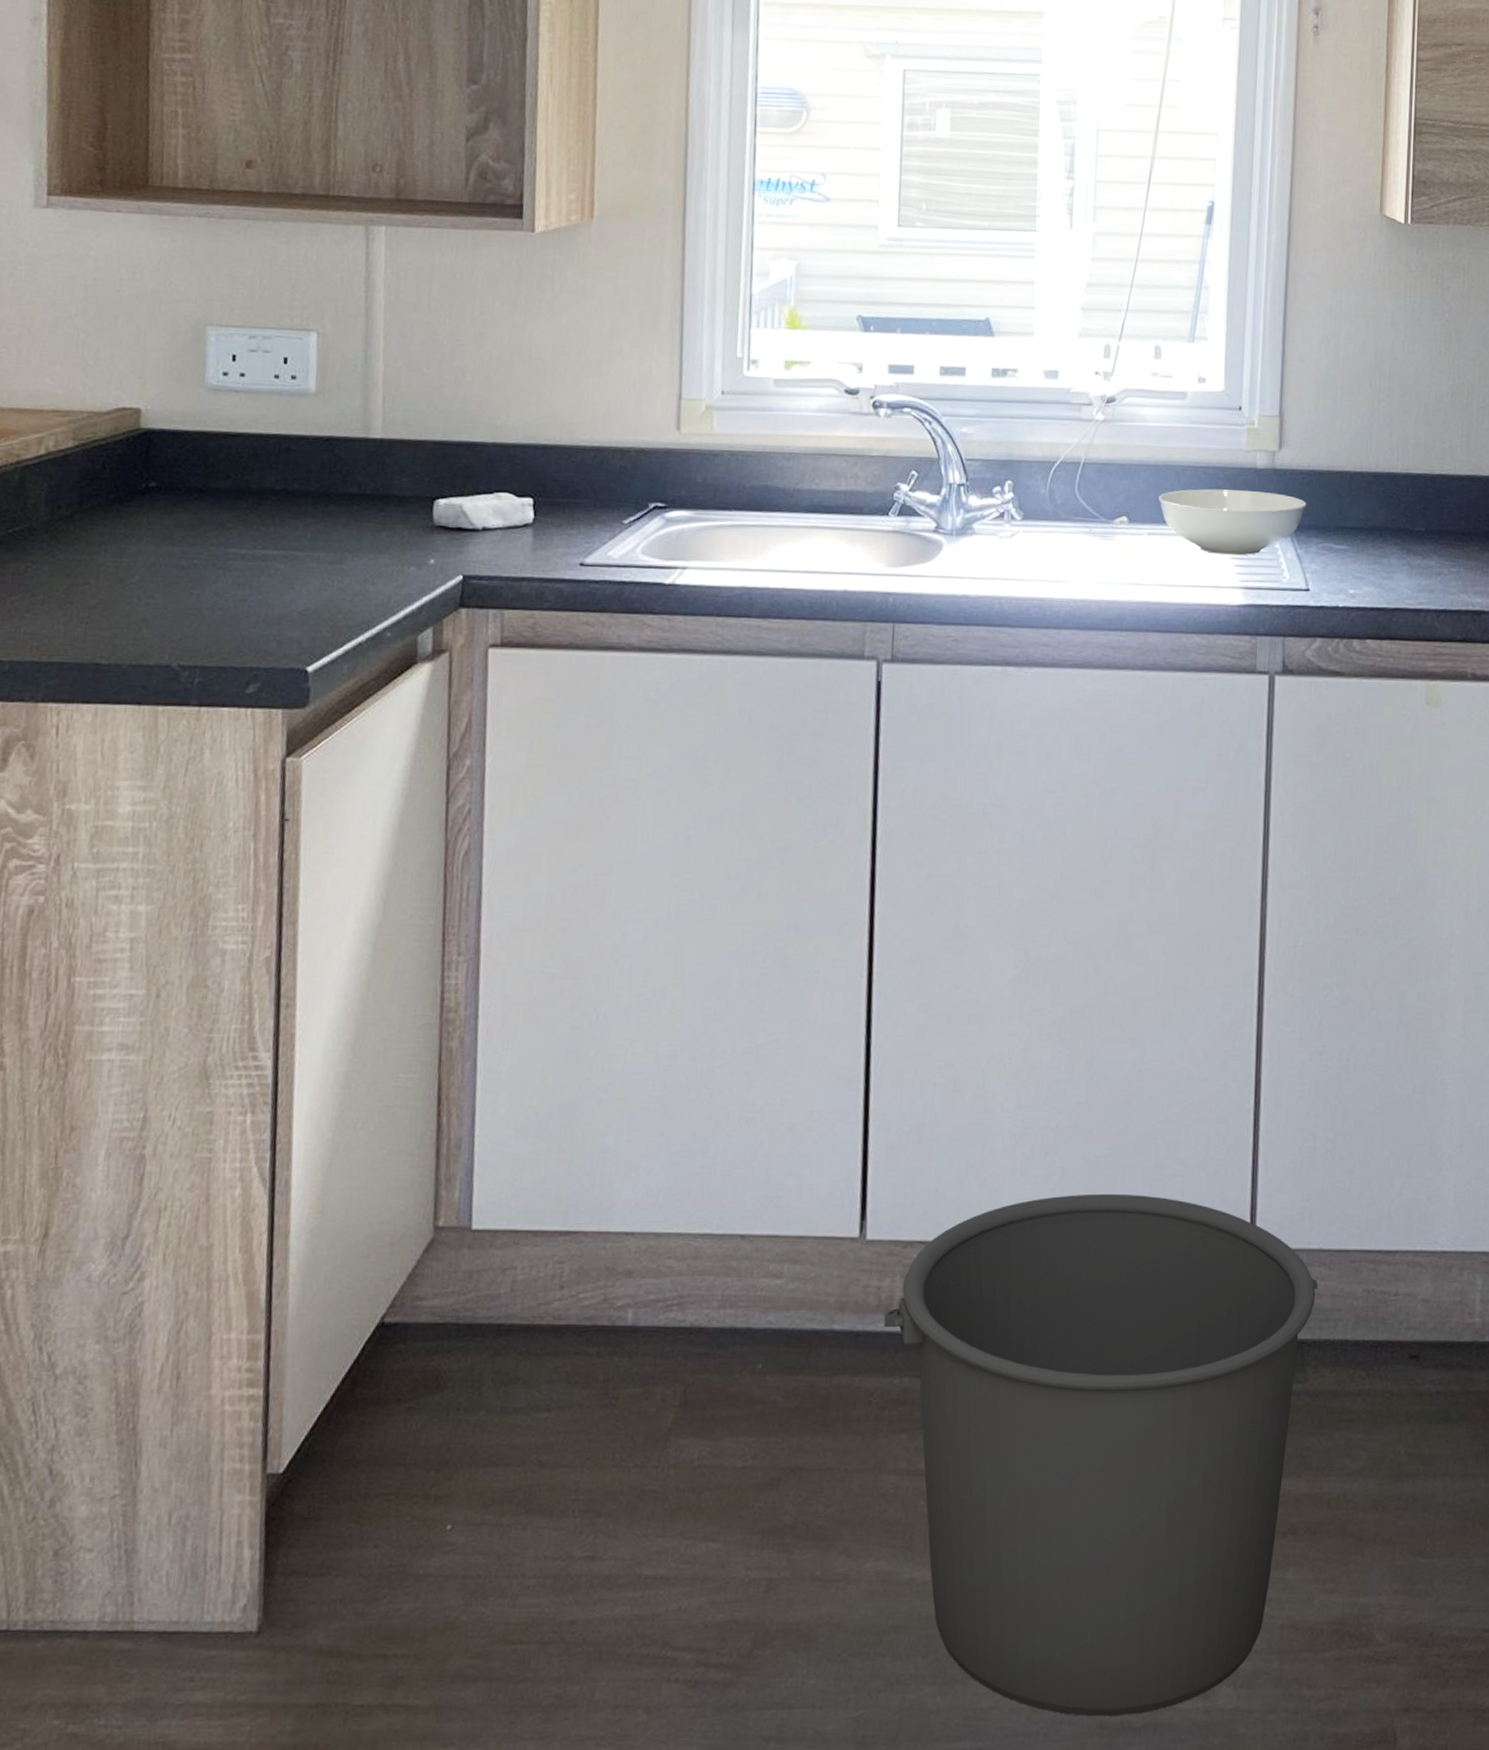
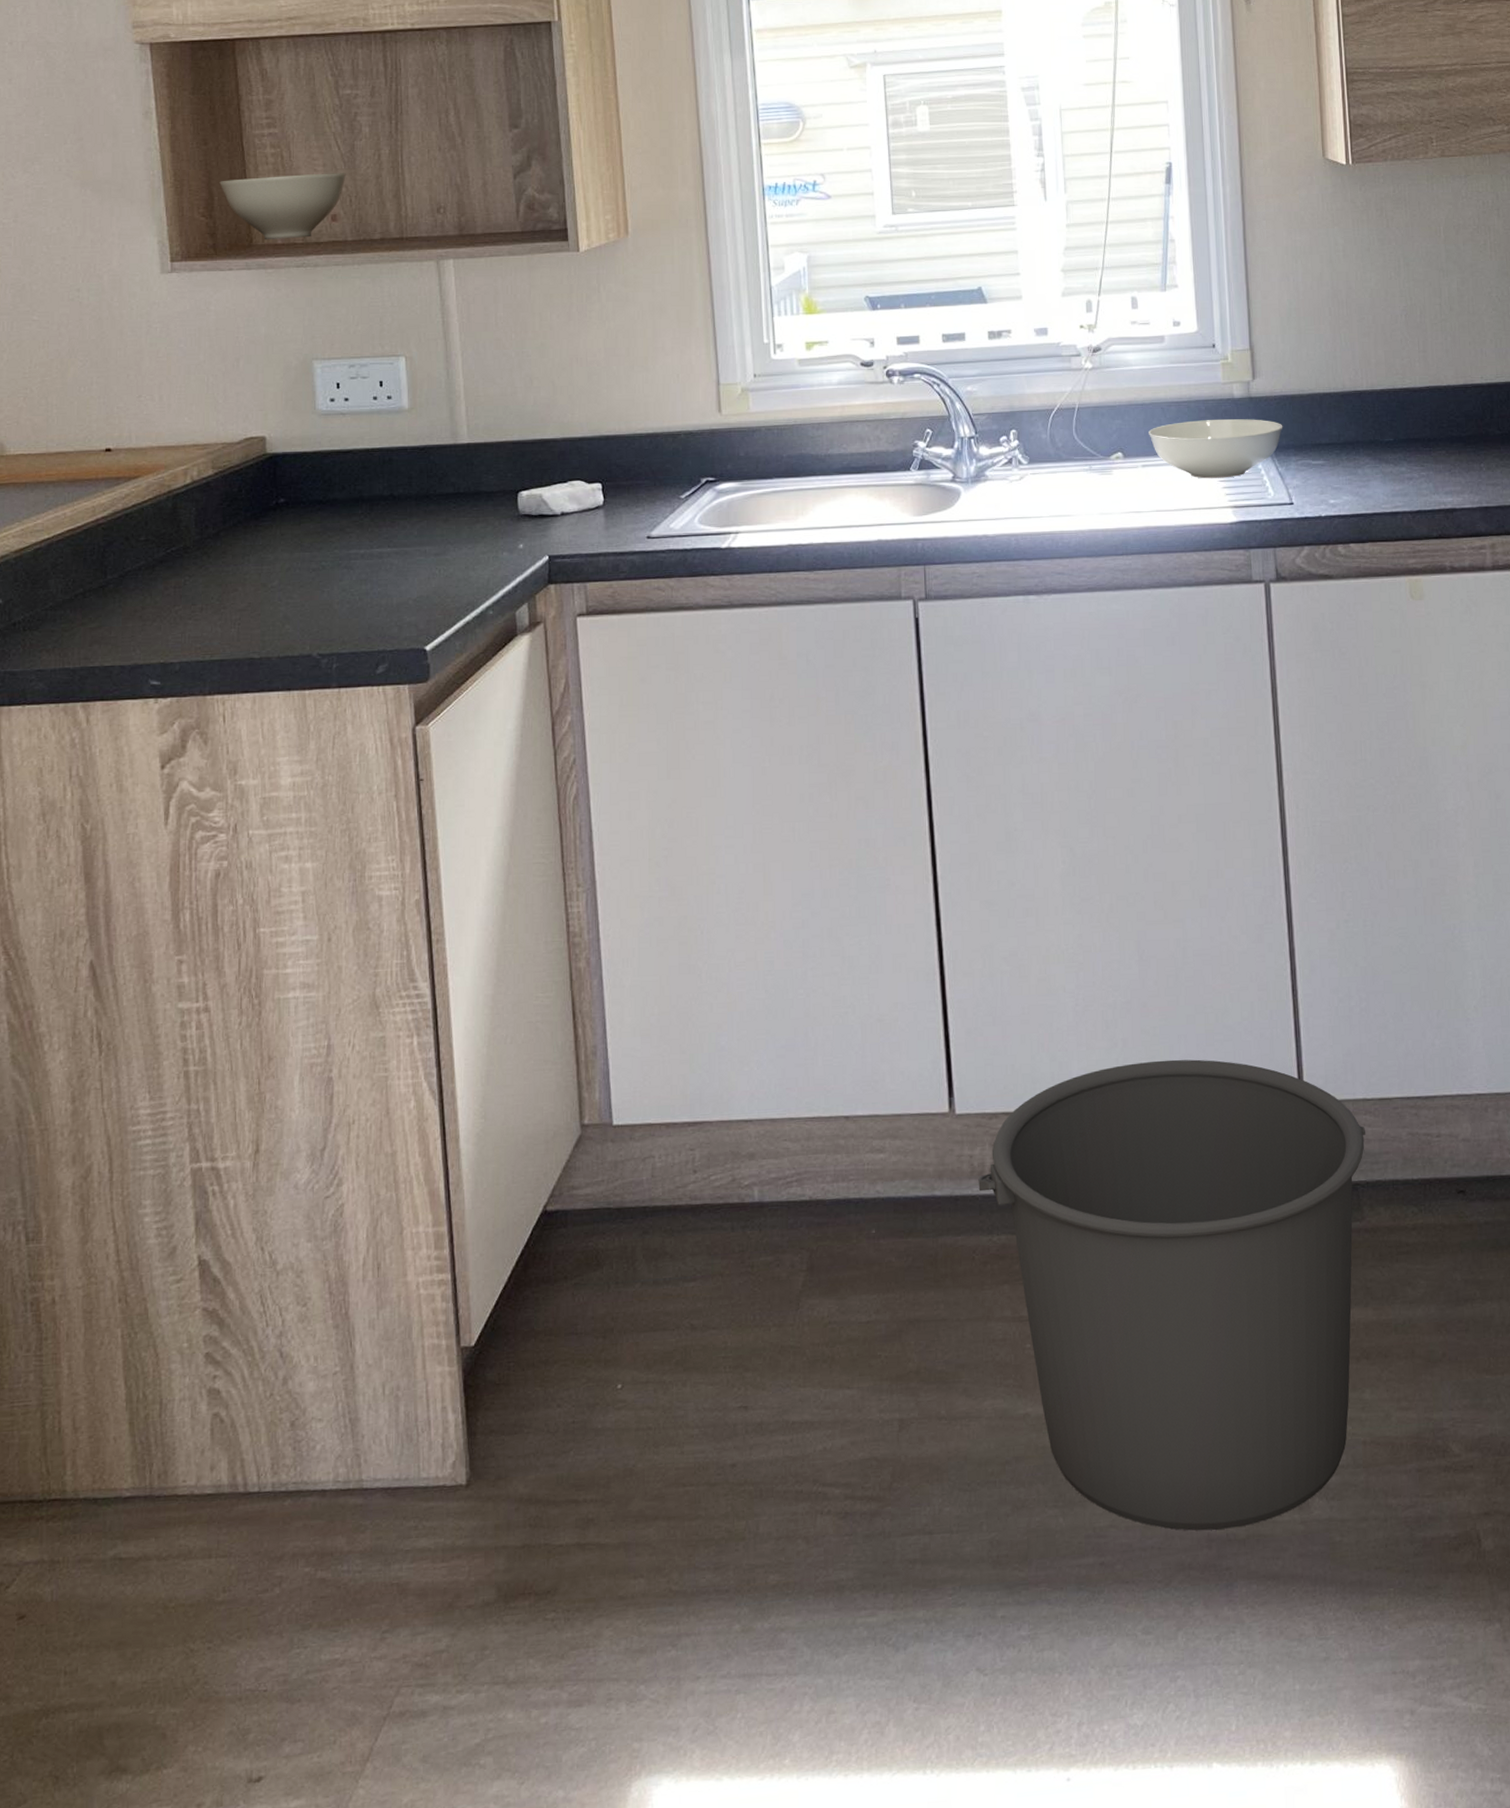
bowl: none [115,107,269,184] -> present [219,173,346,240]

